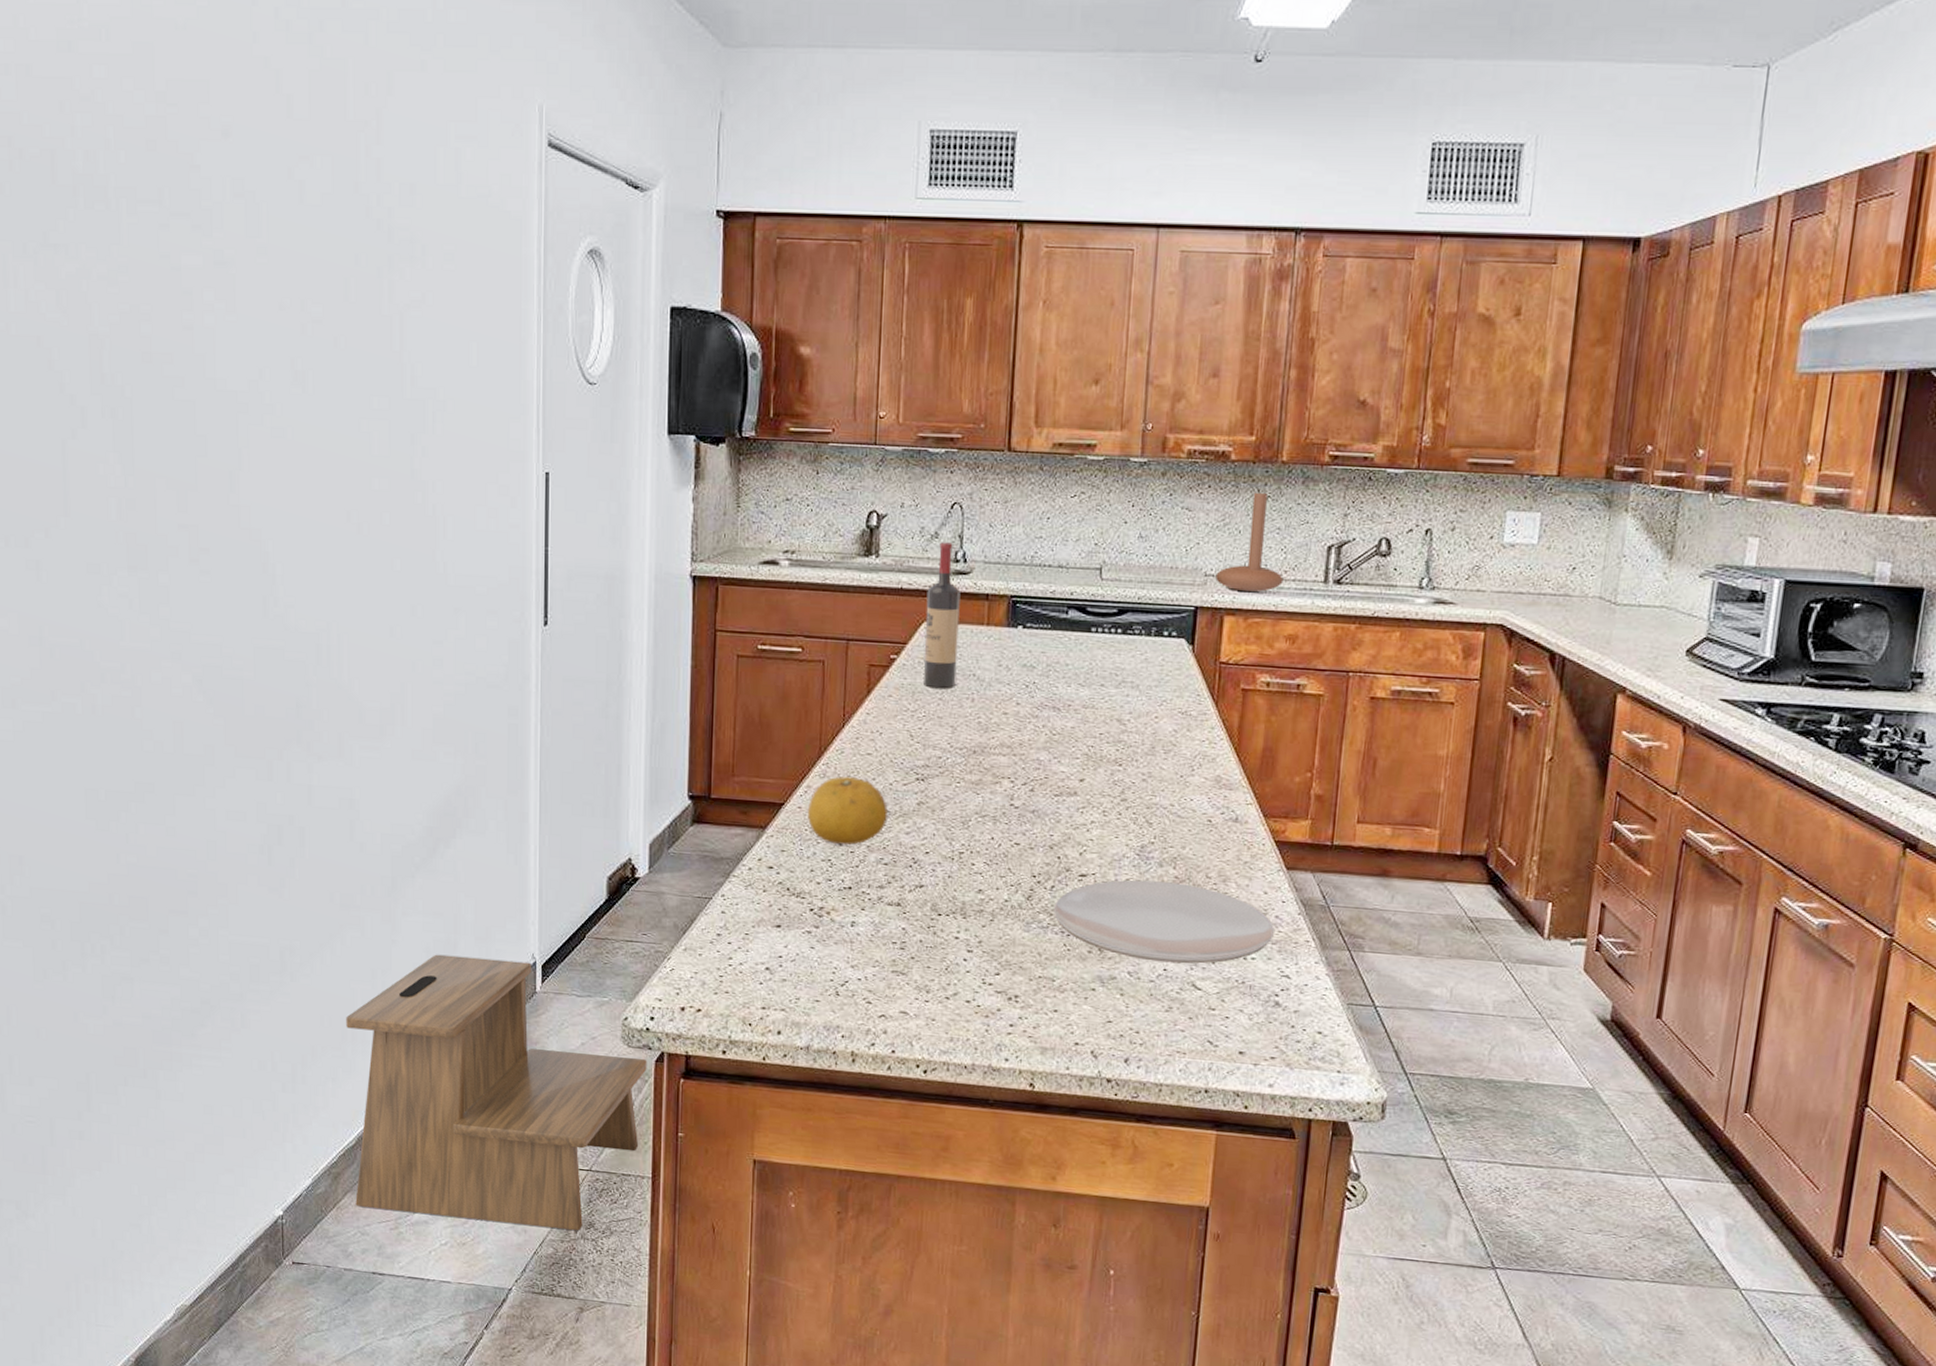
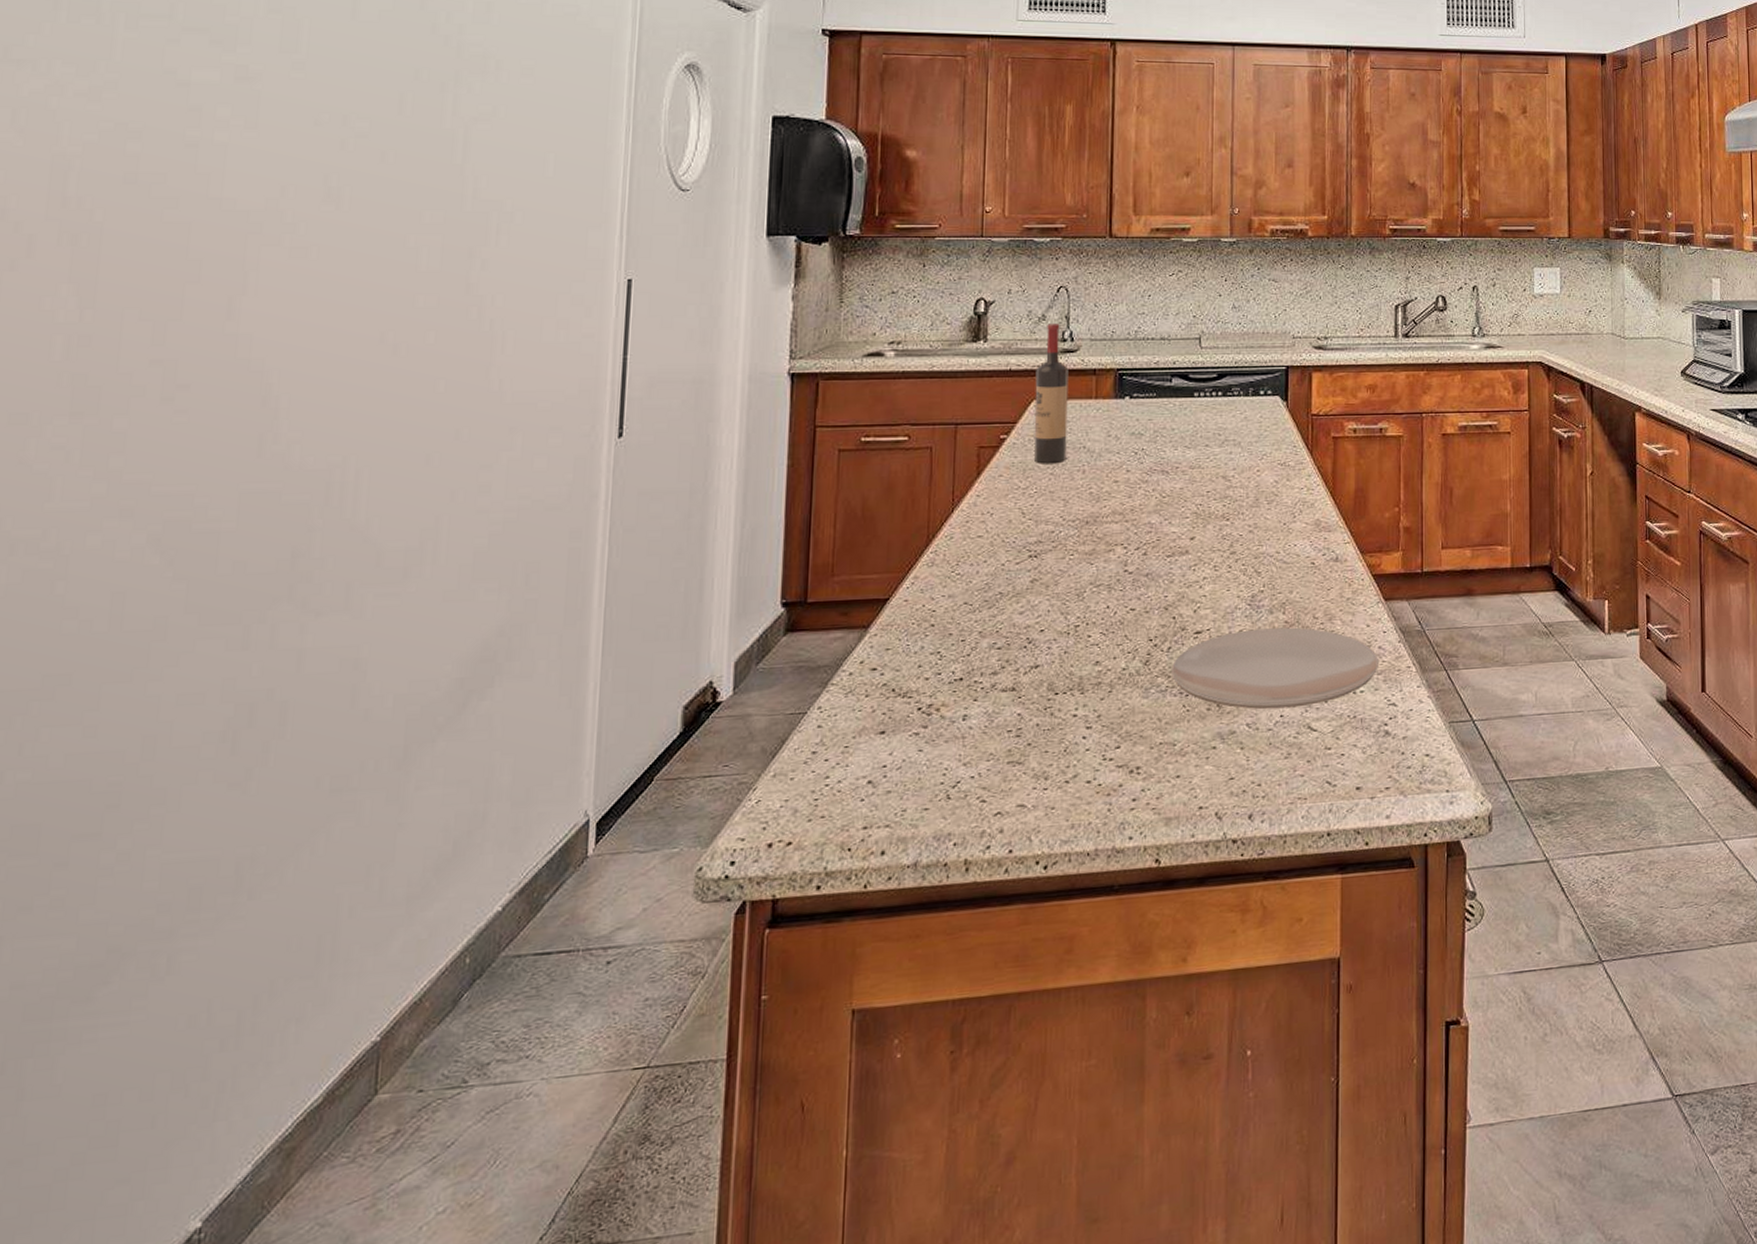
step stool: present [346,954,647,1231] -> none [315,822,725,1188]
fruit: present [807,776,888,845] -> none [914,562,1000,634]
paper towel holder: present [1215,492,1283,592] -> none [1302,263,1360,349]

